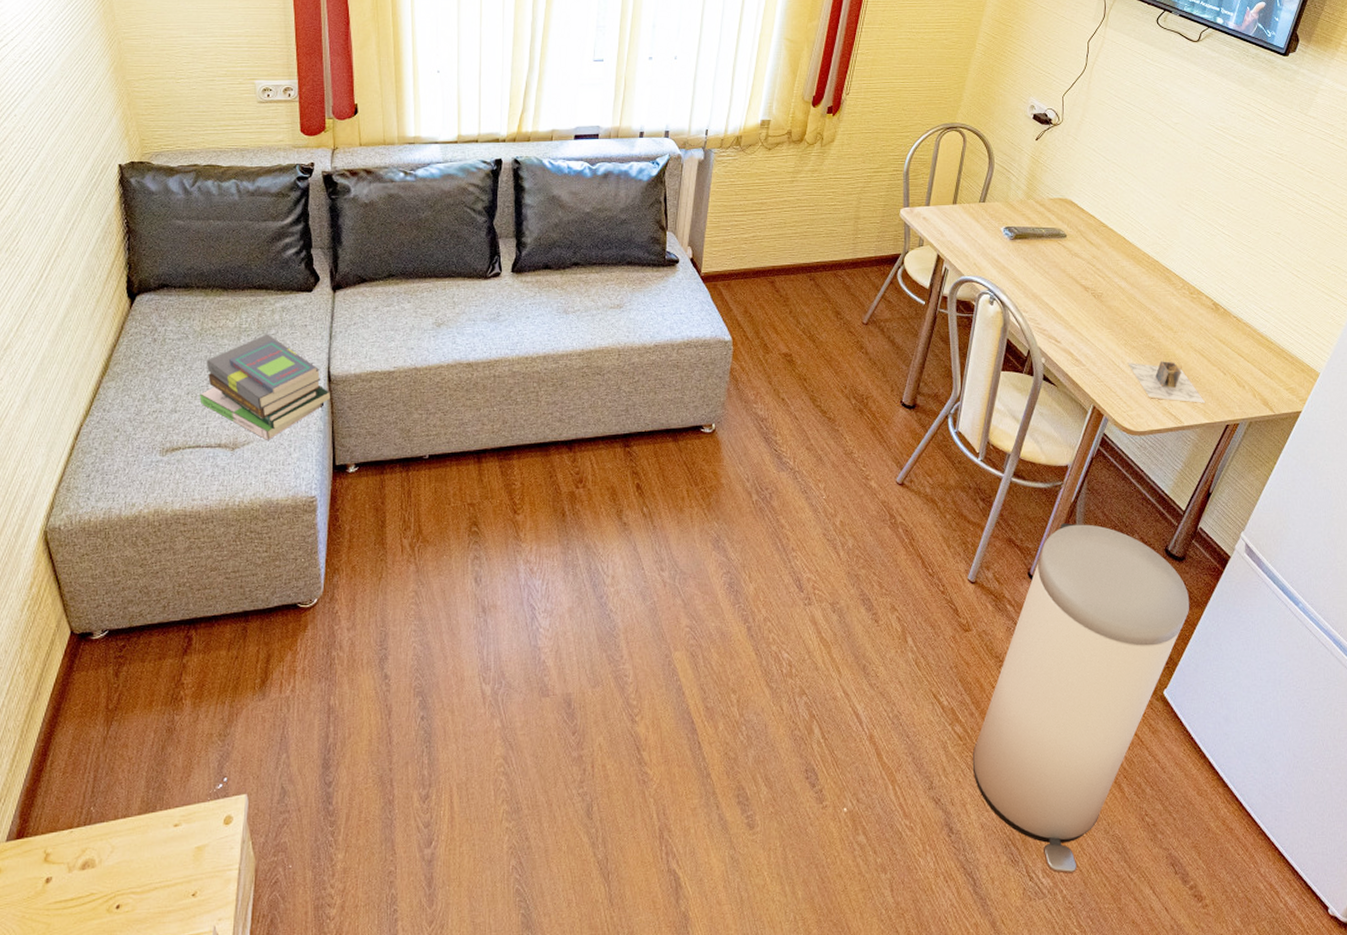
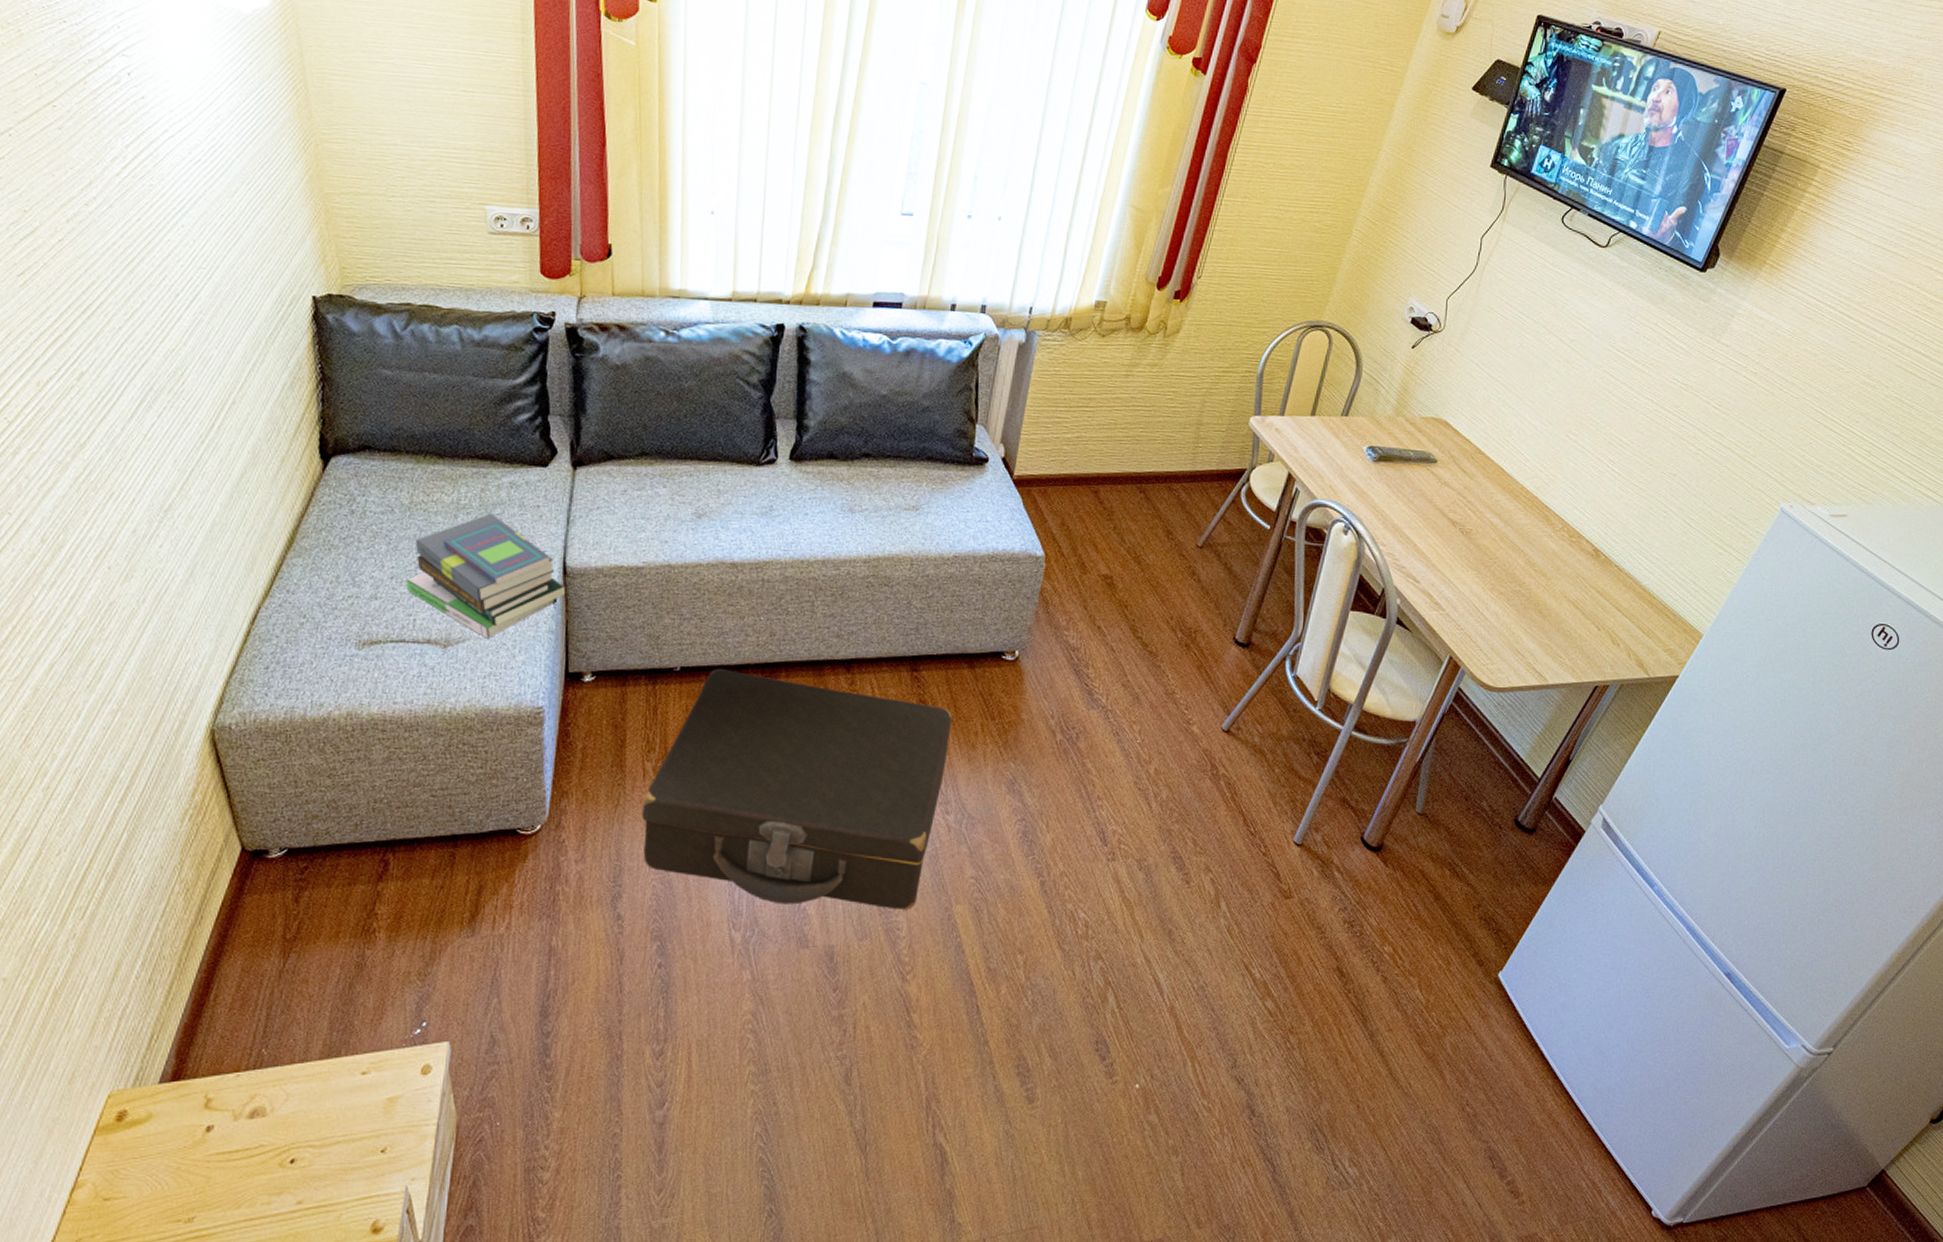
suitcase: none [402,454,661,659] -> present [642,668,952,910]
pedal bin: present [972,523,1190,874] -> none [1282,785,1537,1163]
napkin holder: present [1128,361,1206,403] -> none [1492,610,1575,660]

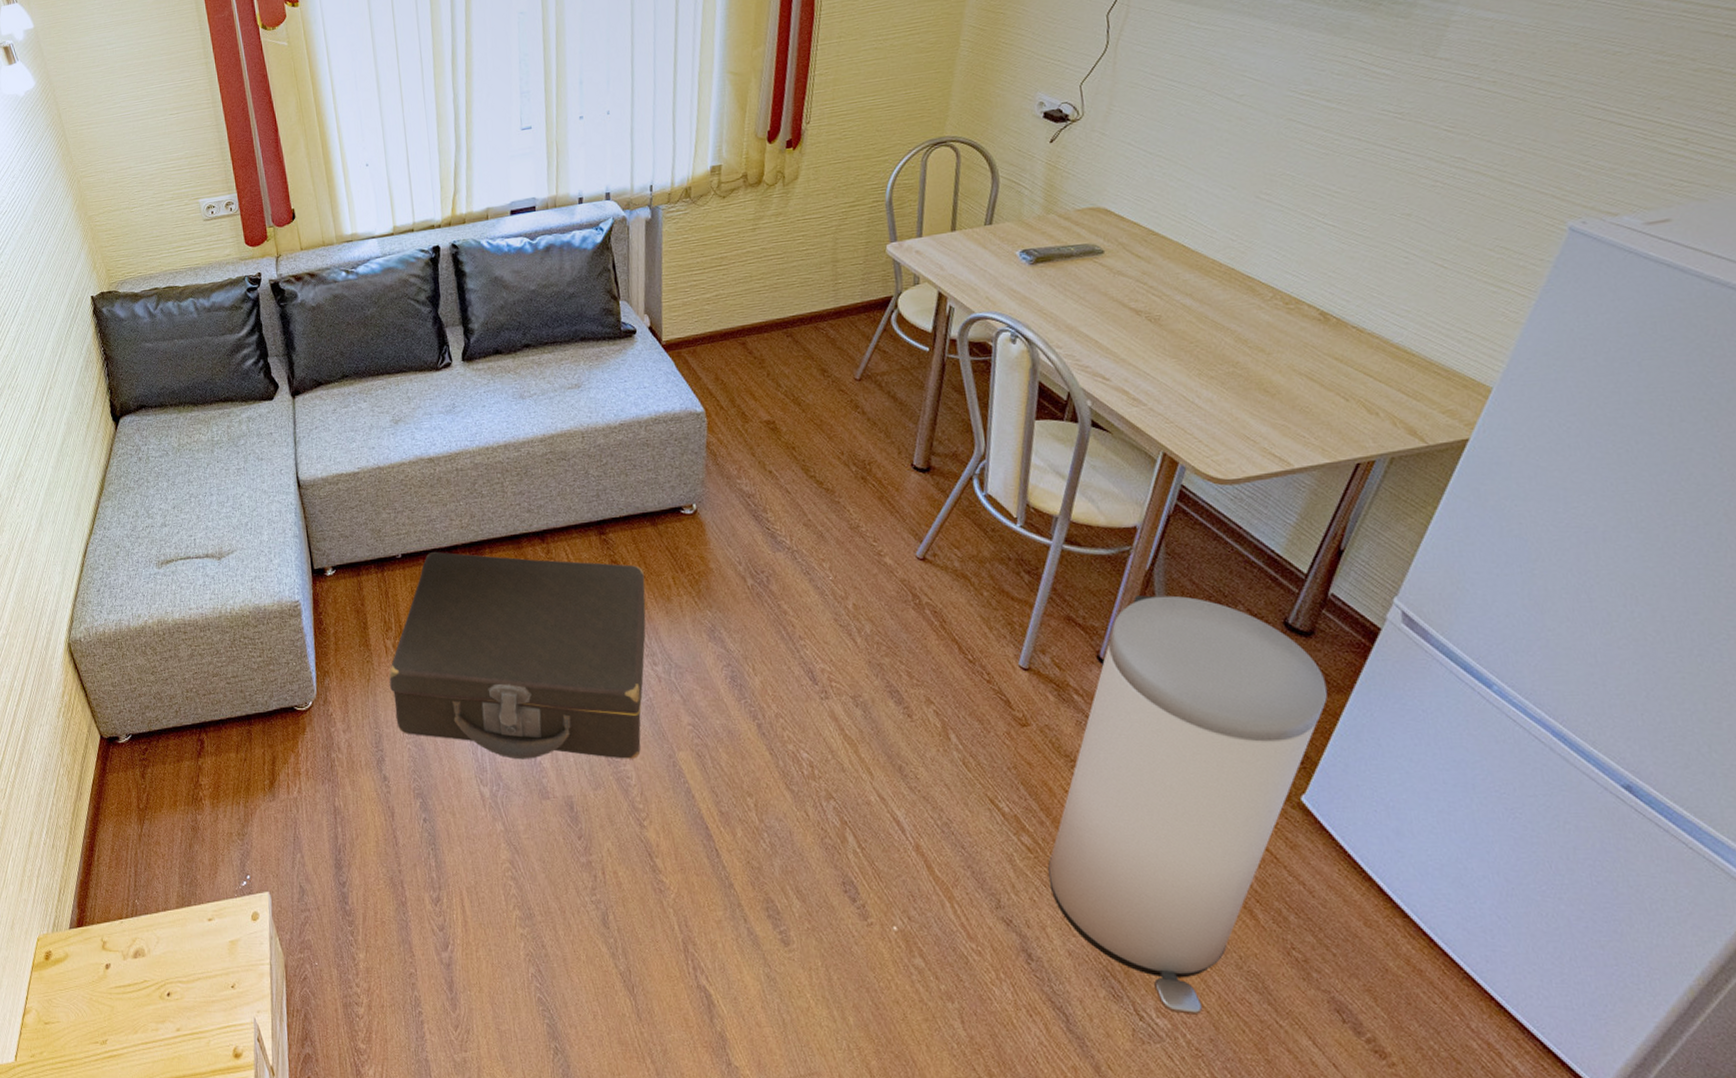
books: present [406,513,565,639] -> none [184,444,302,548]
pedal bin: none [1282,785,1537,1163] -> present [1047,595,1328,1015]

